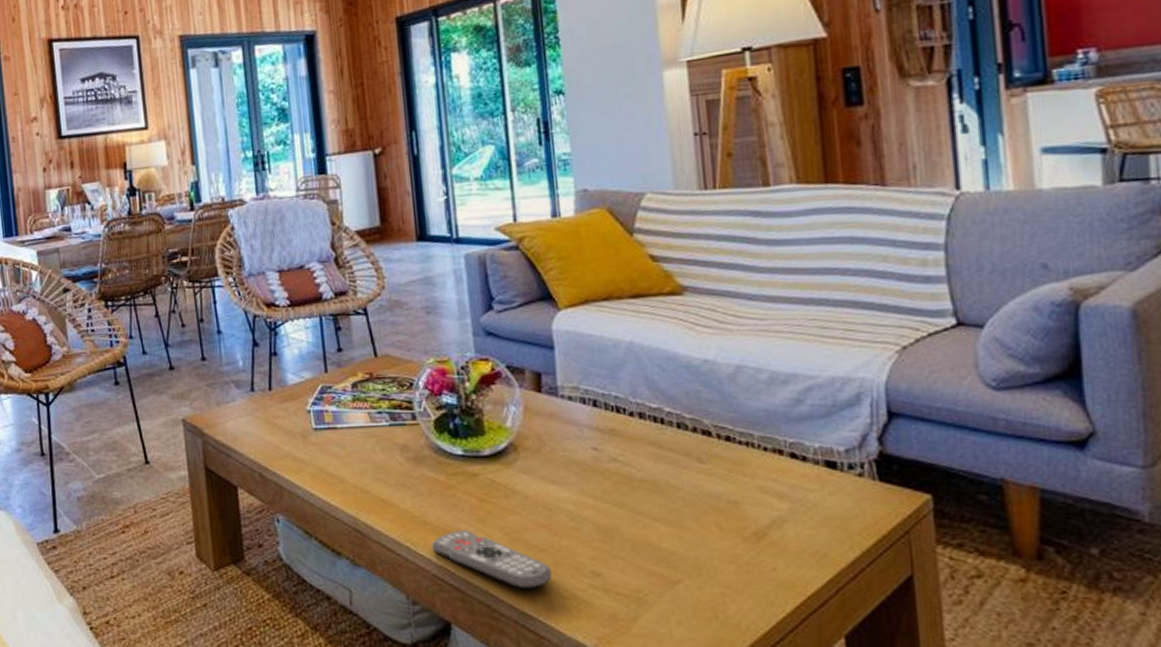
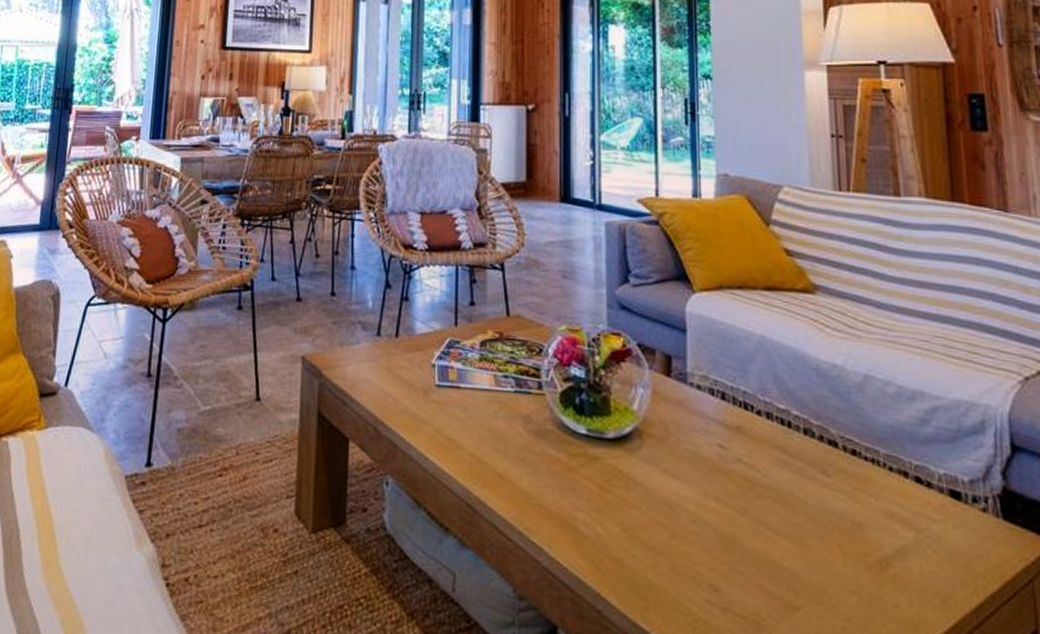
remote control: present [431,530,553,590] -> none [545,519,669,598]

